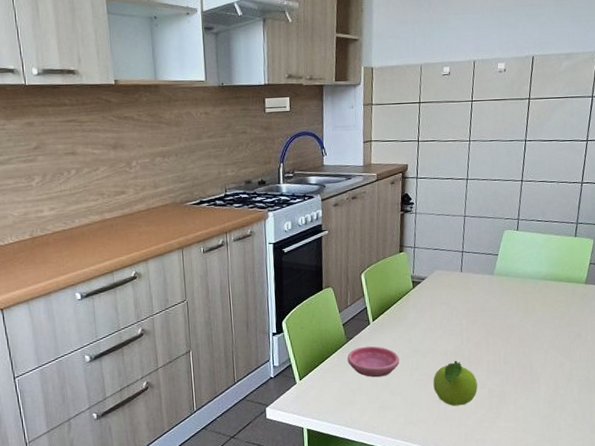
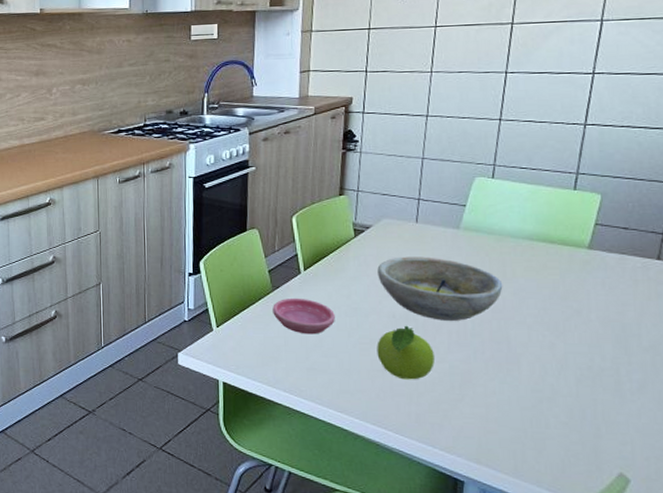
bowl: none [432,300,526,353] -> present [377,256,503,321]

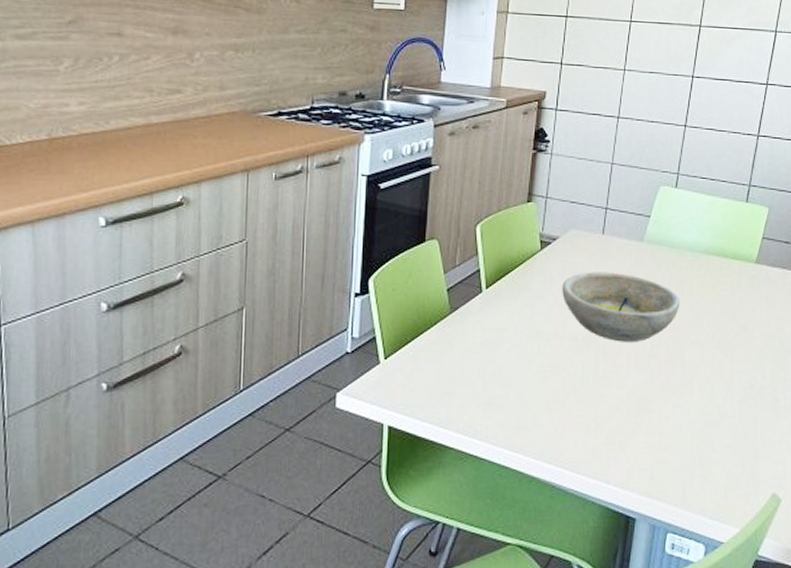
saucer: present [273,297,335,335] -> none [449,320,516,364]
fruit: present [377,325,435,380] -> none [557,348,613,410]

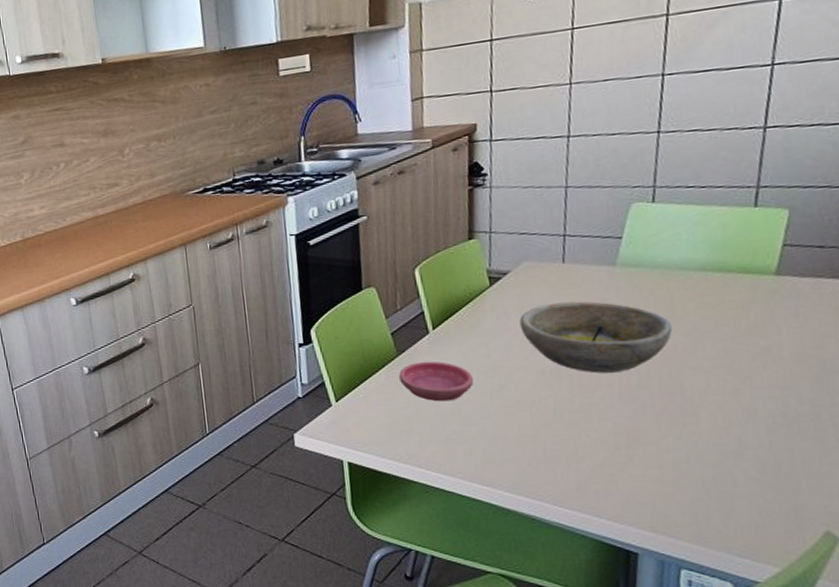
saucer: none [449,320,516,364] -> present [399,361,474,402]

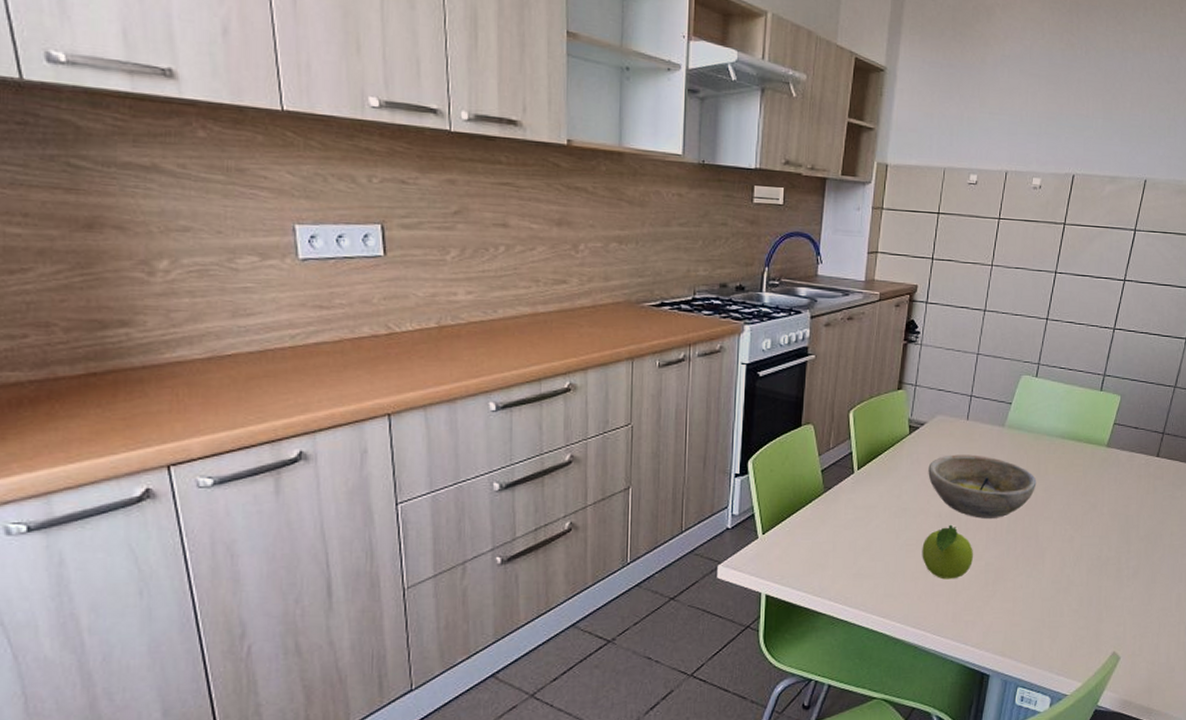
saucer: present [399,361,474,402] -> none [823,499,885,538]
fruit: none [524,382,595,444] -> present [922,524,973,580]

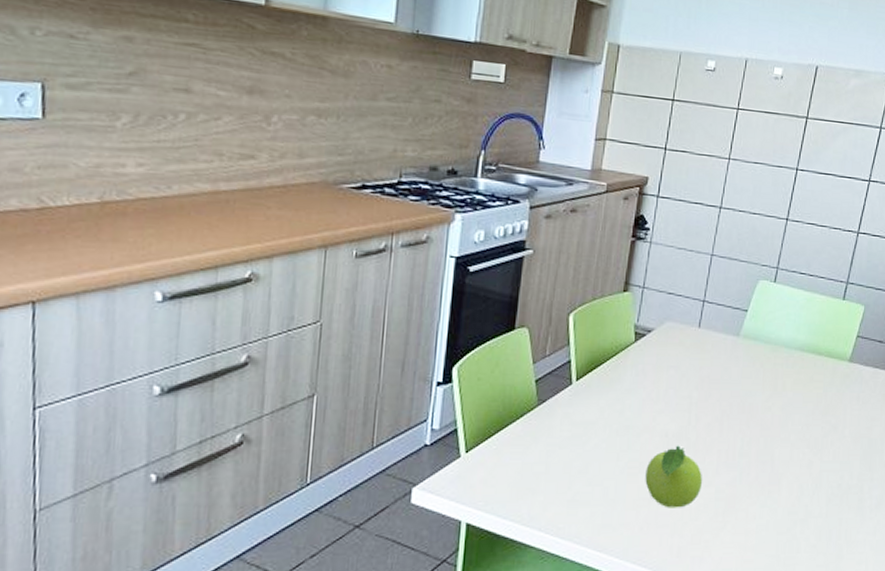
bowl: present [928,454,1037,519] -> none [654,366,773,439]

